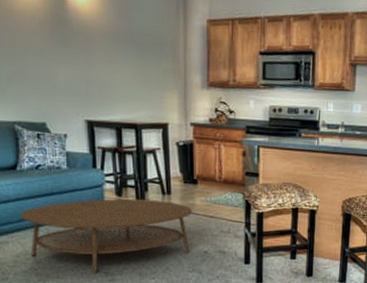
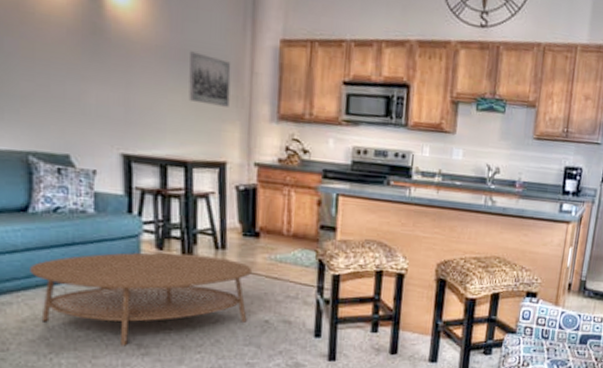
wall art: none [134,34,169,78] -> present [188,51,231,107]

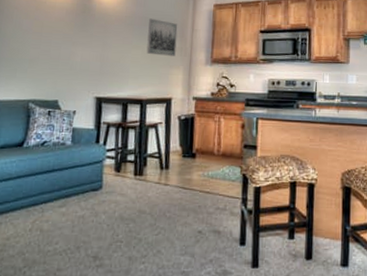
coffee table: present [30,252,253,346] -> none [18,174,190,259]

